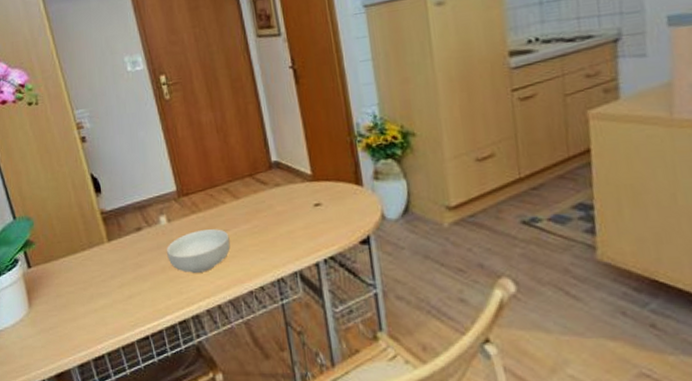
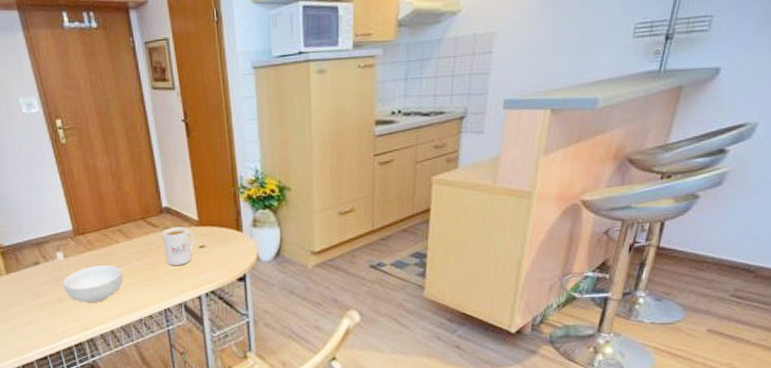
mug: none [272,182,309,228] -> present [162,226,194,266]

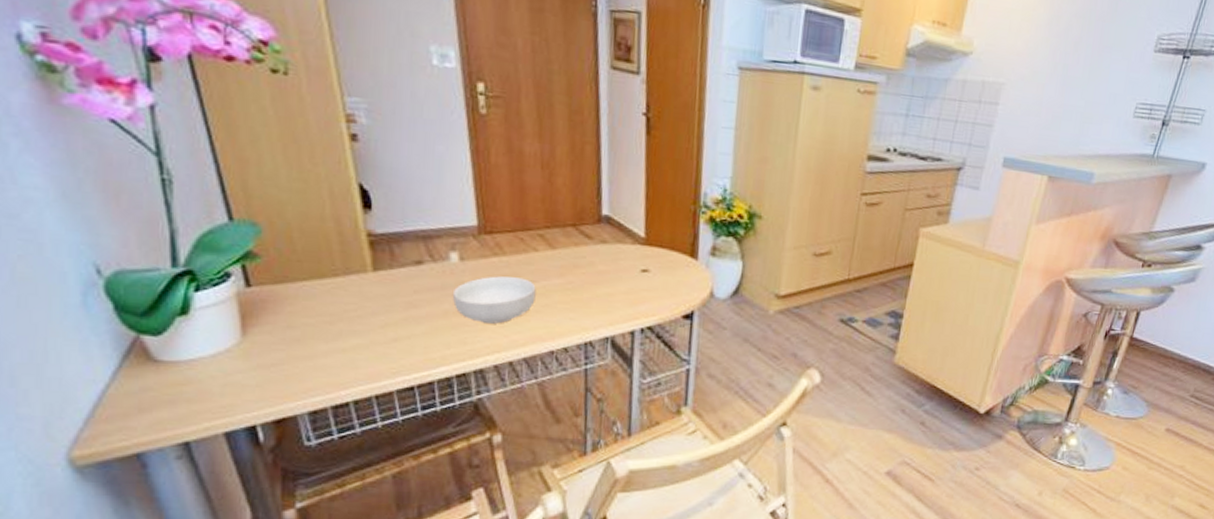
mug: present [162,226,194,266] -> none [596,241,637,290]

